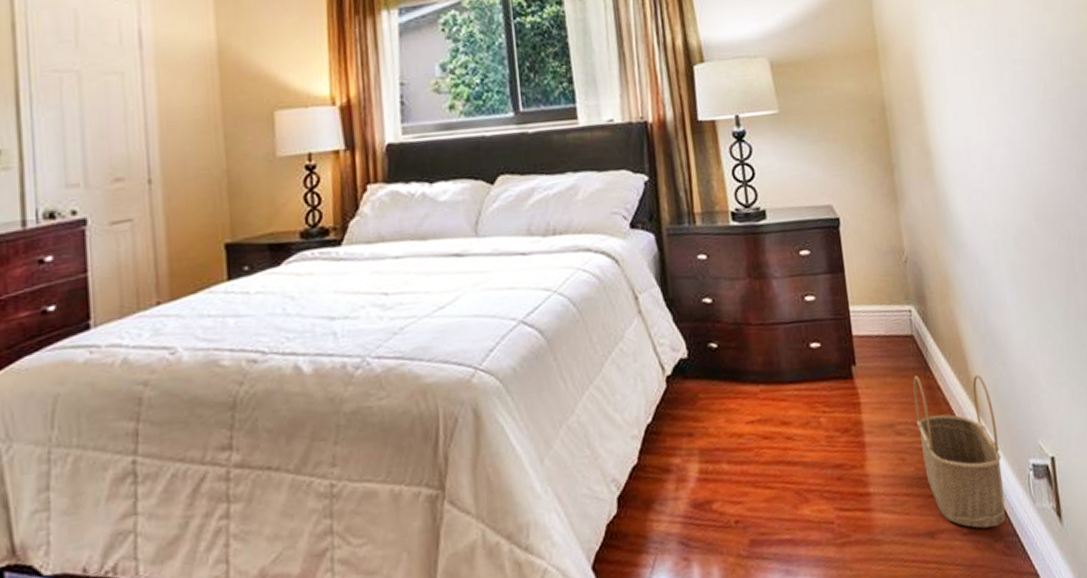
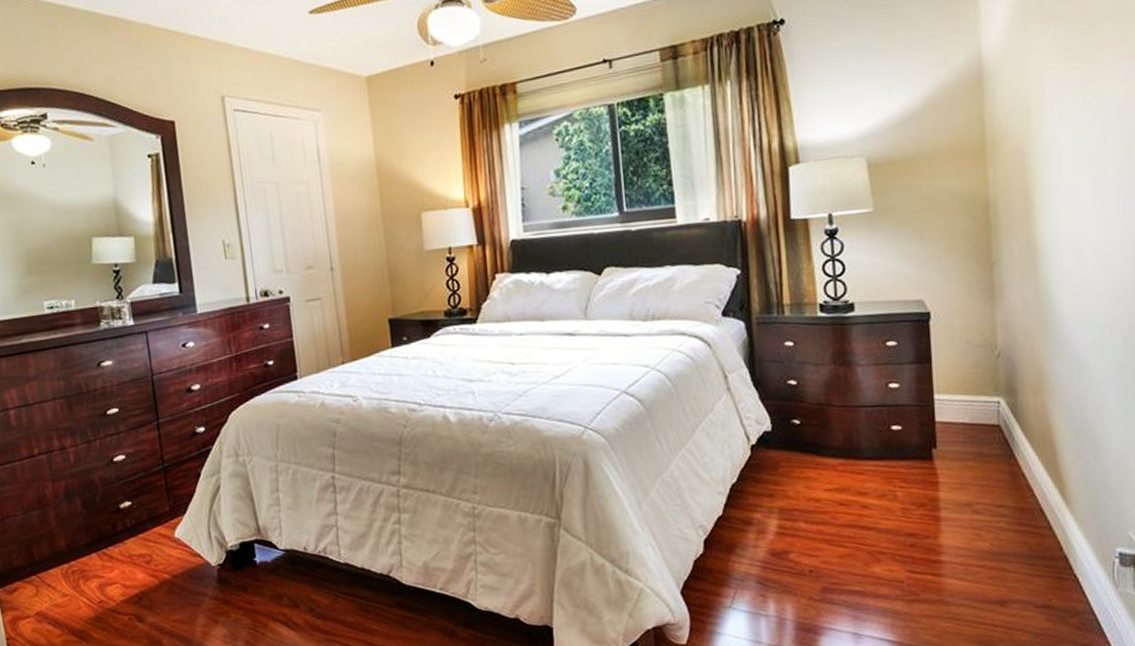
wicker basket: present [913,374,1006,529] -> none [995,462,1085,605]

